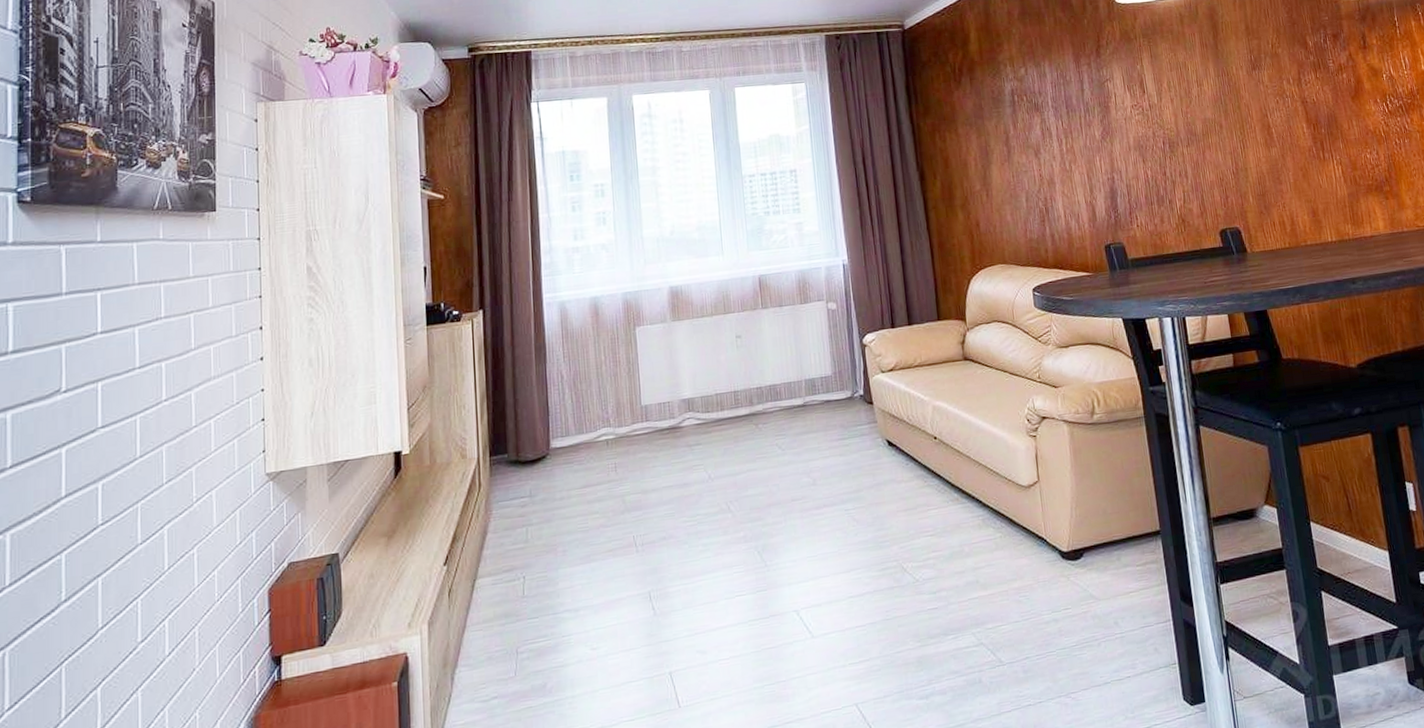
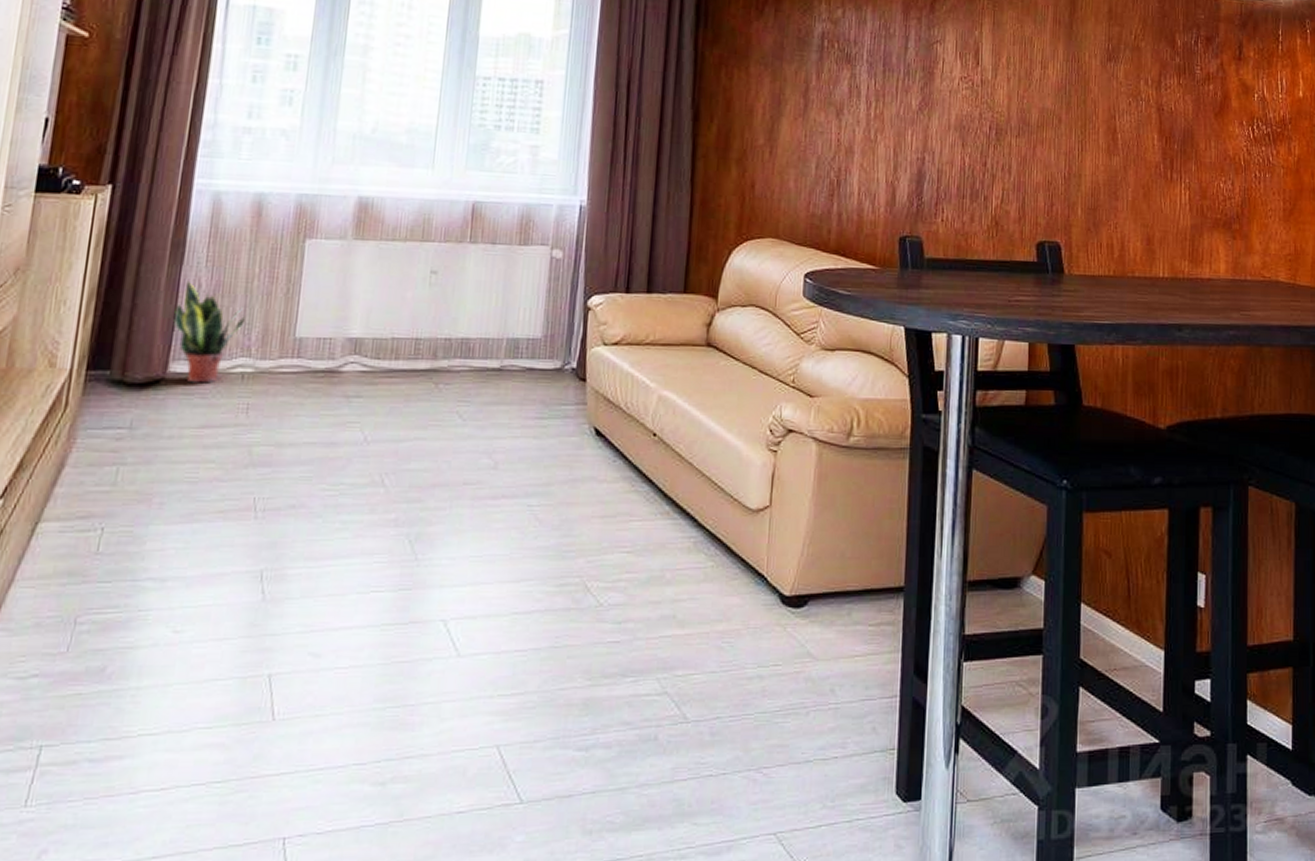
potted plant: none [547,374,601,454] -> present [173,280,245,384]

